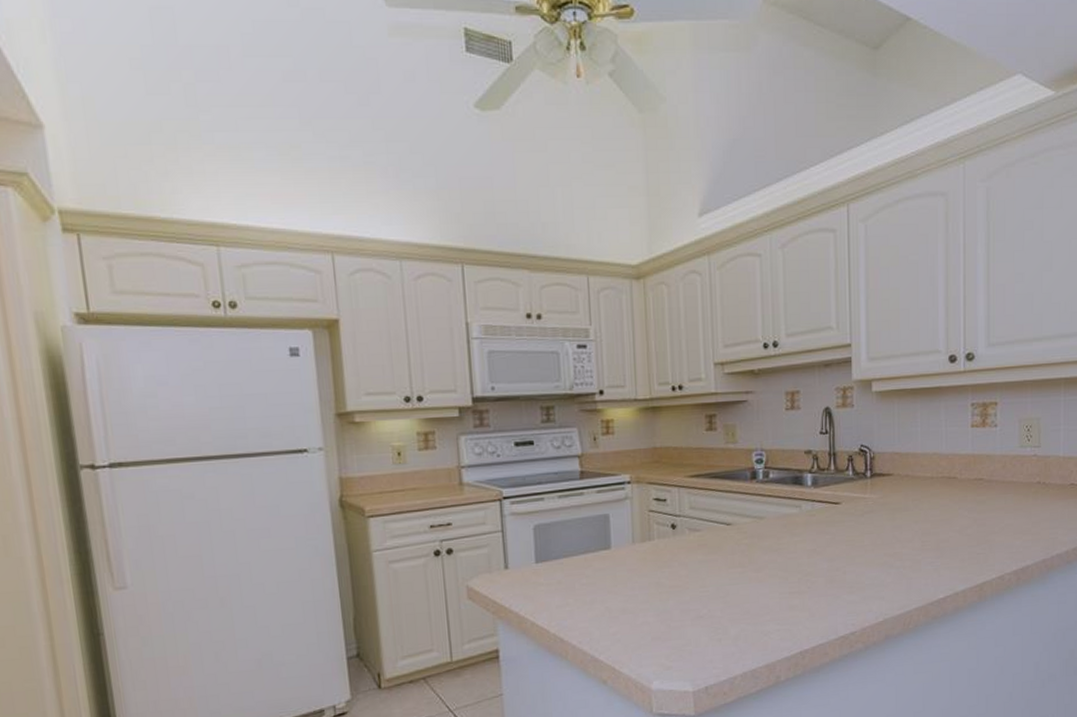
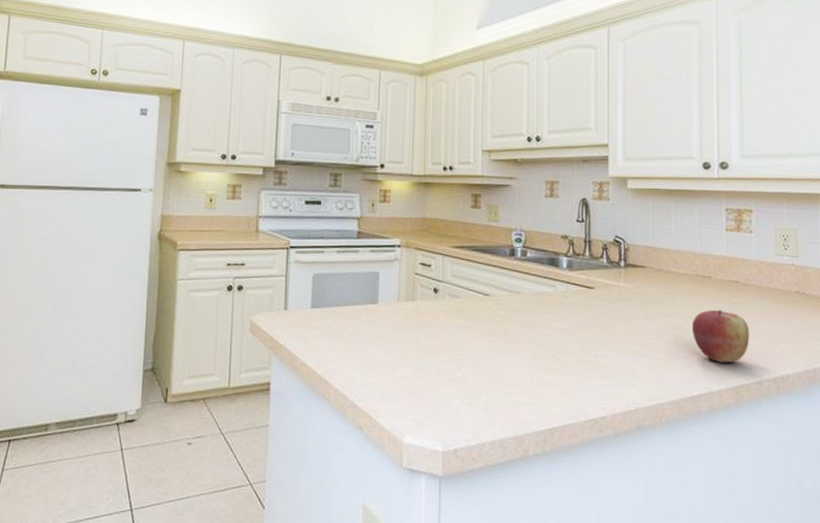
apple: none [938,510,993,563] -> present [691,309,750,363]

